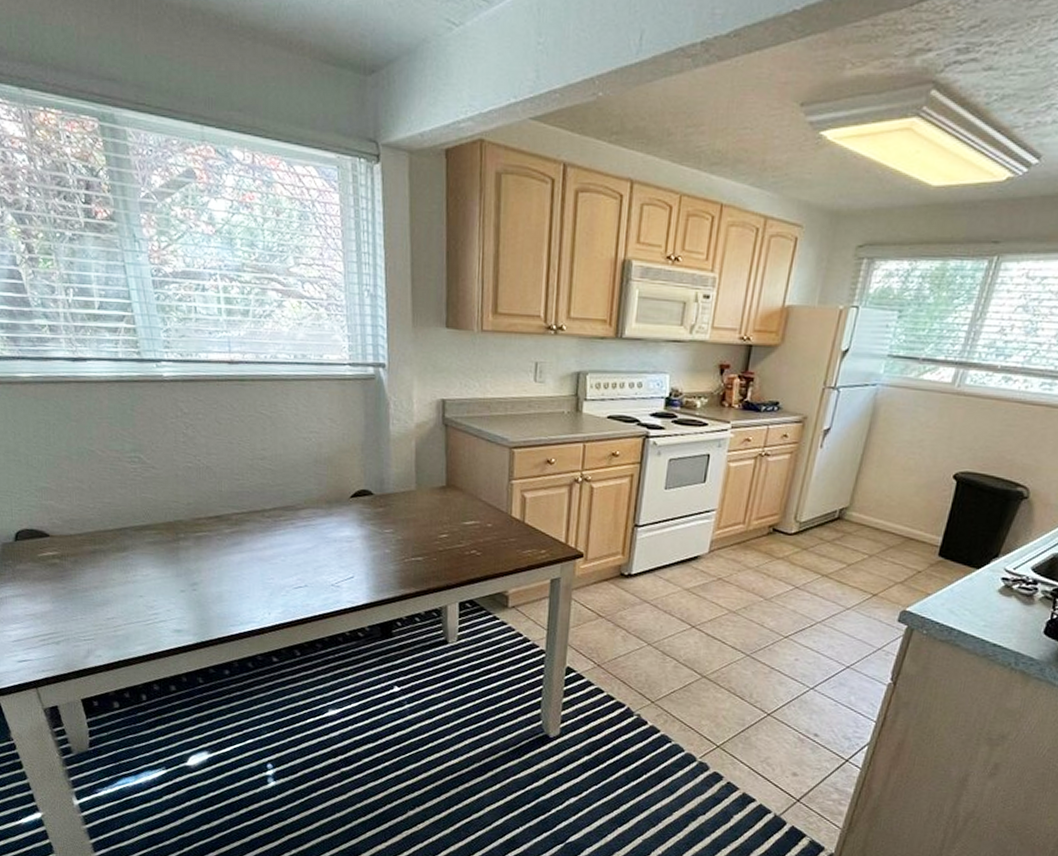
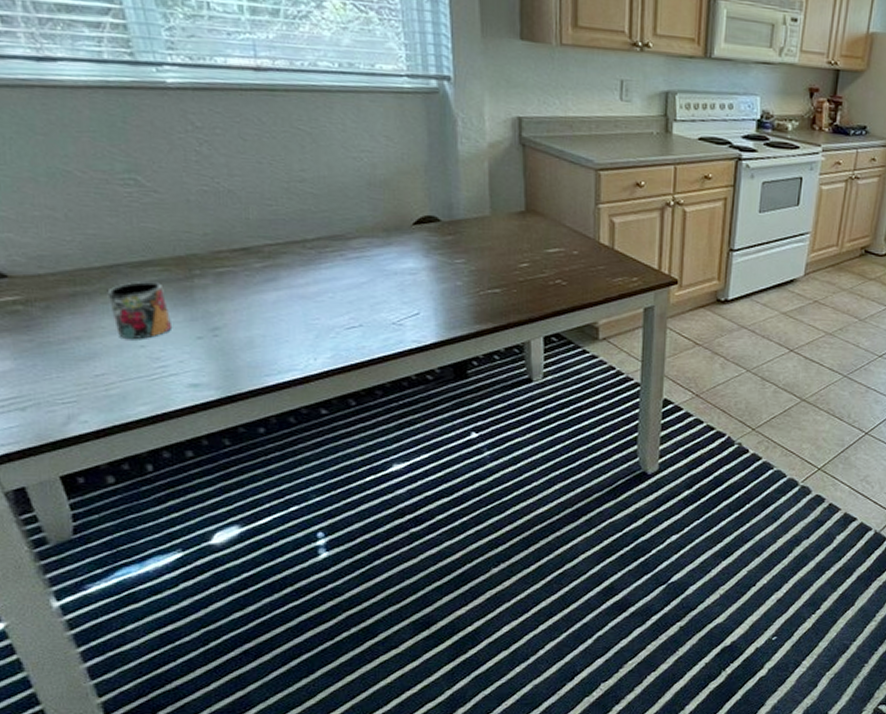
mug: none [117,542,163,590] -> present [107,282,173,339]

